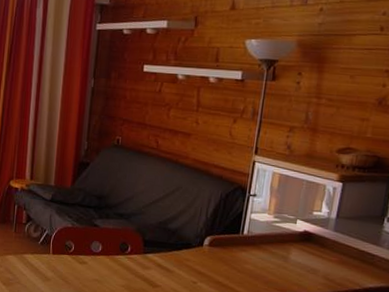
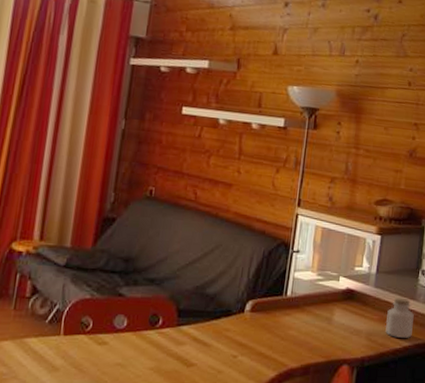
jar: none [344,242,377,281] -> present [385,297,414,338]

